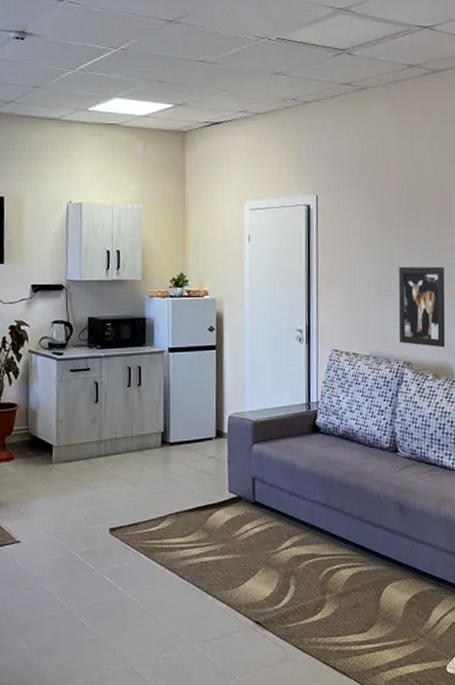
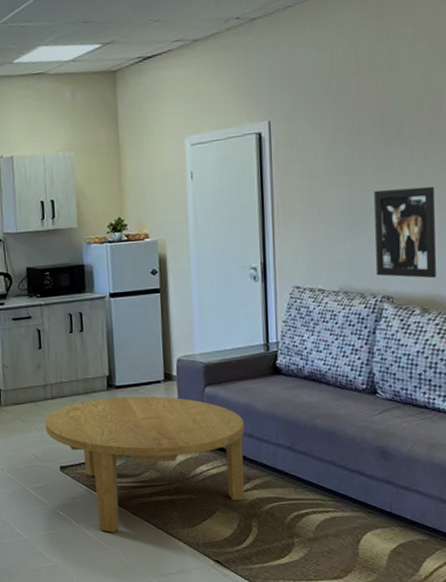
coffee table: none [97,453,287,598] -> present [45,396,245,533]

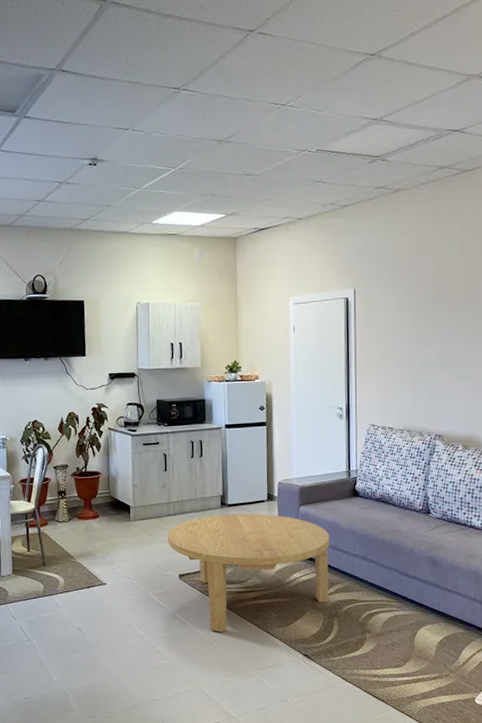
wall art: present [374,186,436,279] -> none [431,349,474,422]

